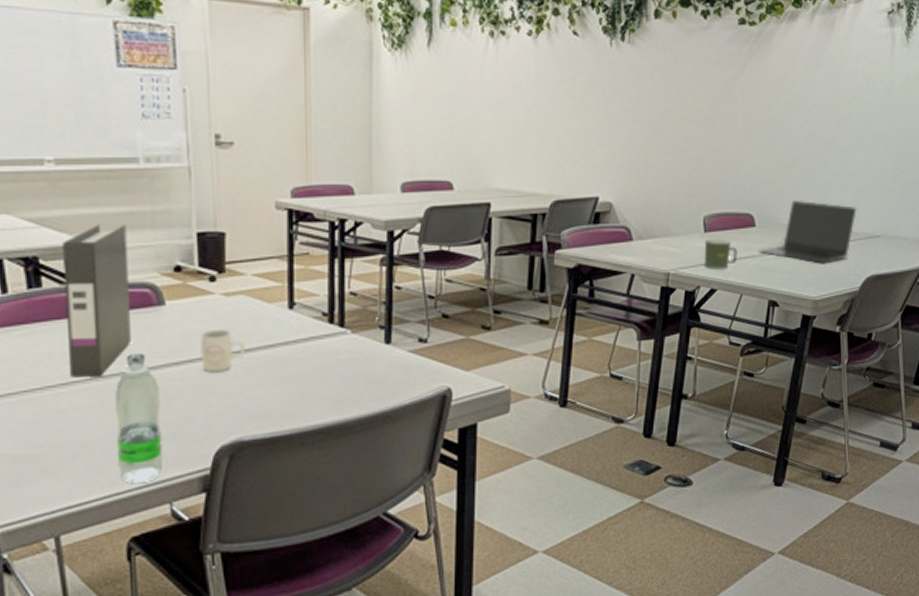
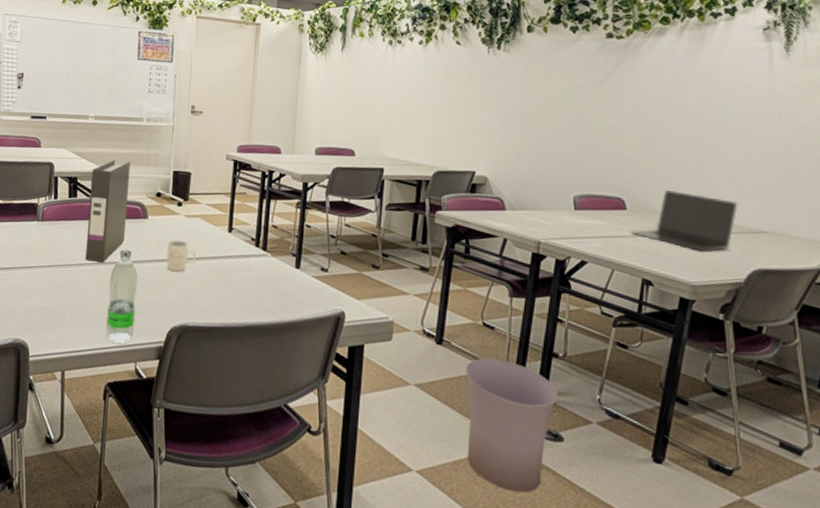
waste bin: none [592,411,687,549] -> present [465,358,558,493]
mug: present [704,239,738,270] -> none [574,216,608,245]

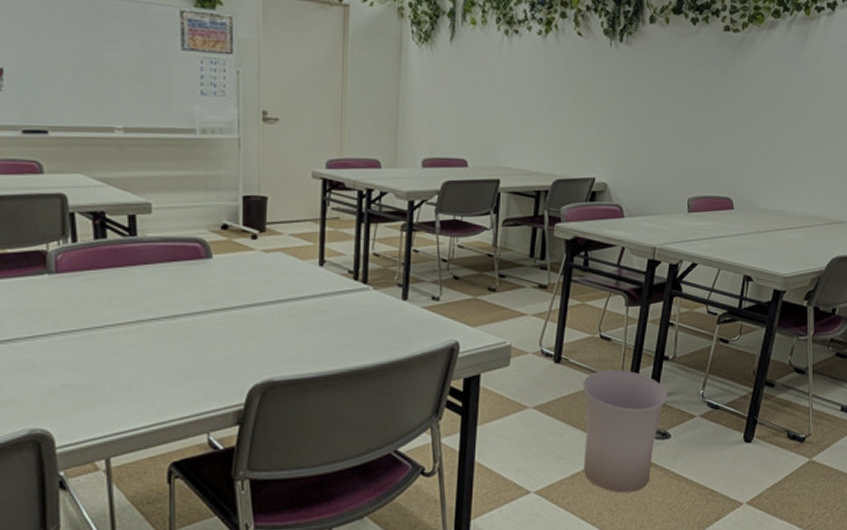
binder: present [85,159,131,263] -> none [126,185,182,319]
bottle: present [105,250,138,344] -> none [163,300,205,414]
mug: present [166,240,197,272] -> none [241,282,281,319]
laptop: present [630,189,738,251] -> none [736,186,825,244]

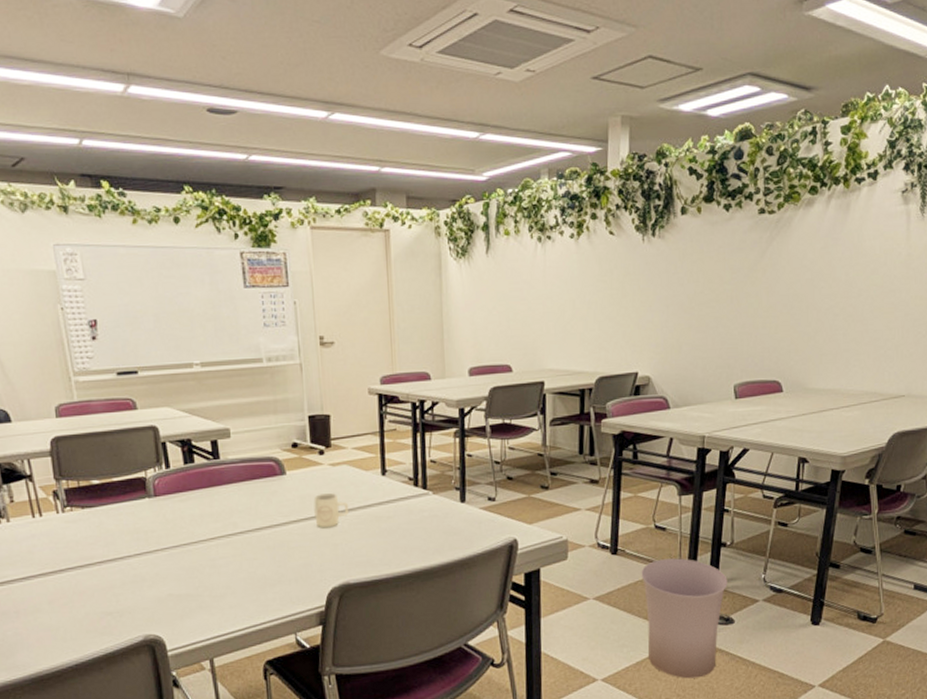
mug: none [241,282,281,319] -> present [313,493,350,528]

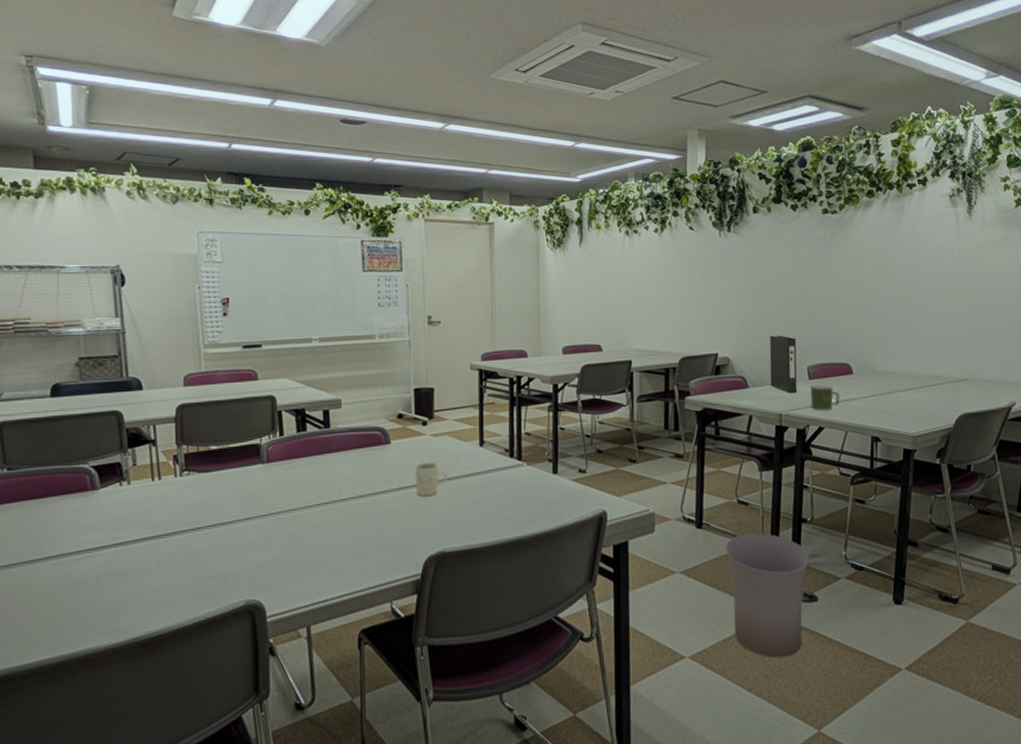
binder: none [693,351,724,413] -> present [769,335,798,393]
mug: none [735,404,767,432] -> present [810,385,840,411]

